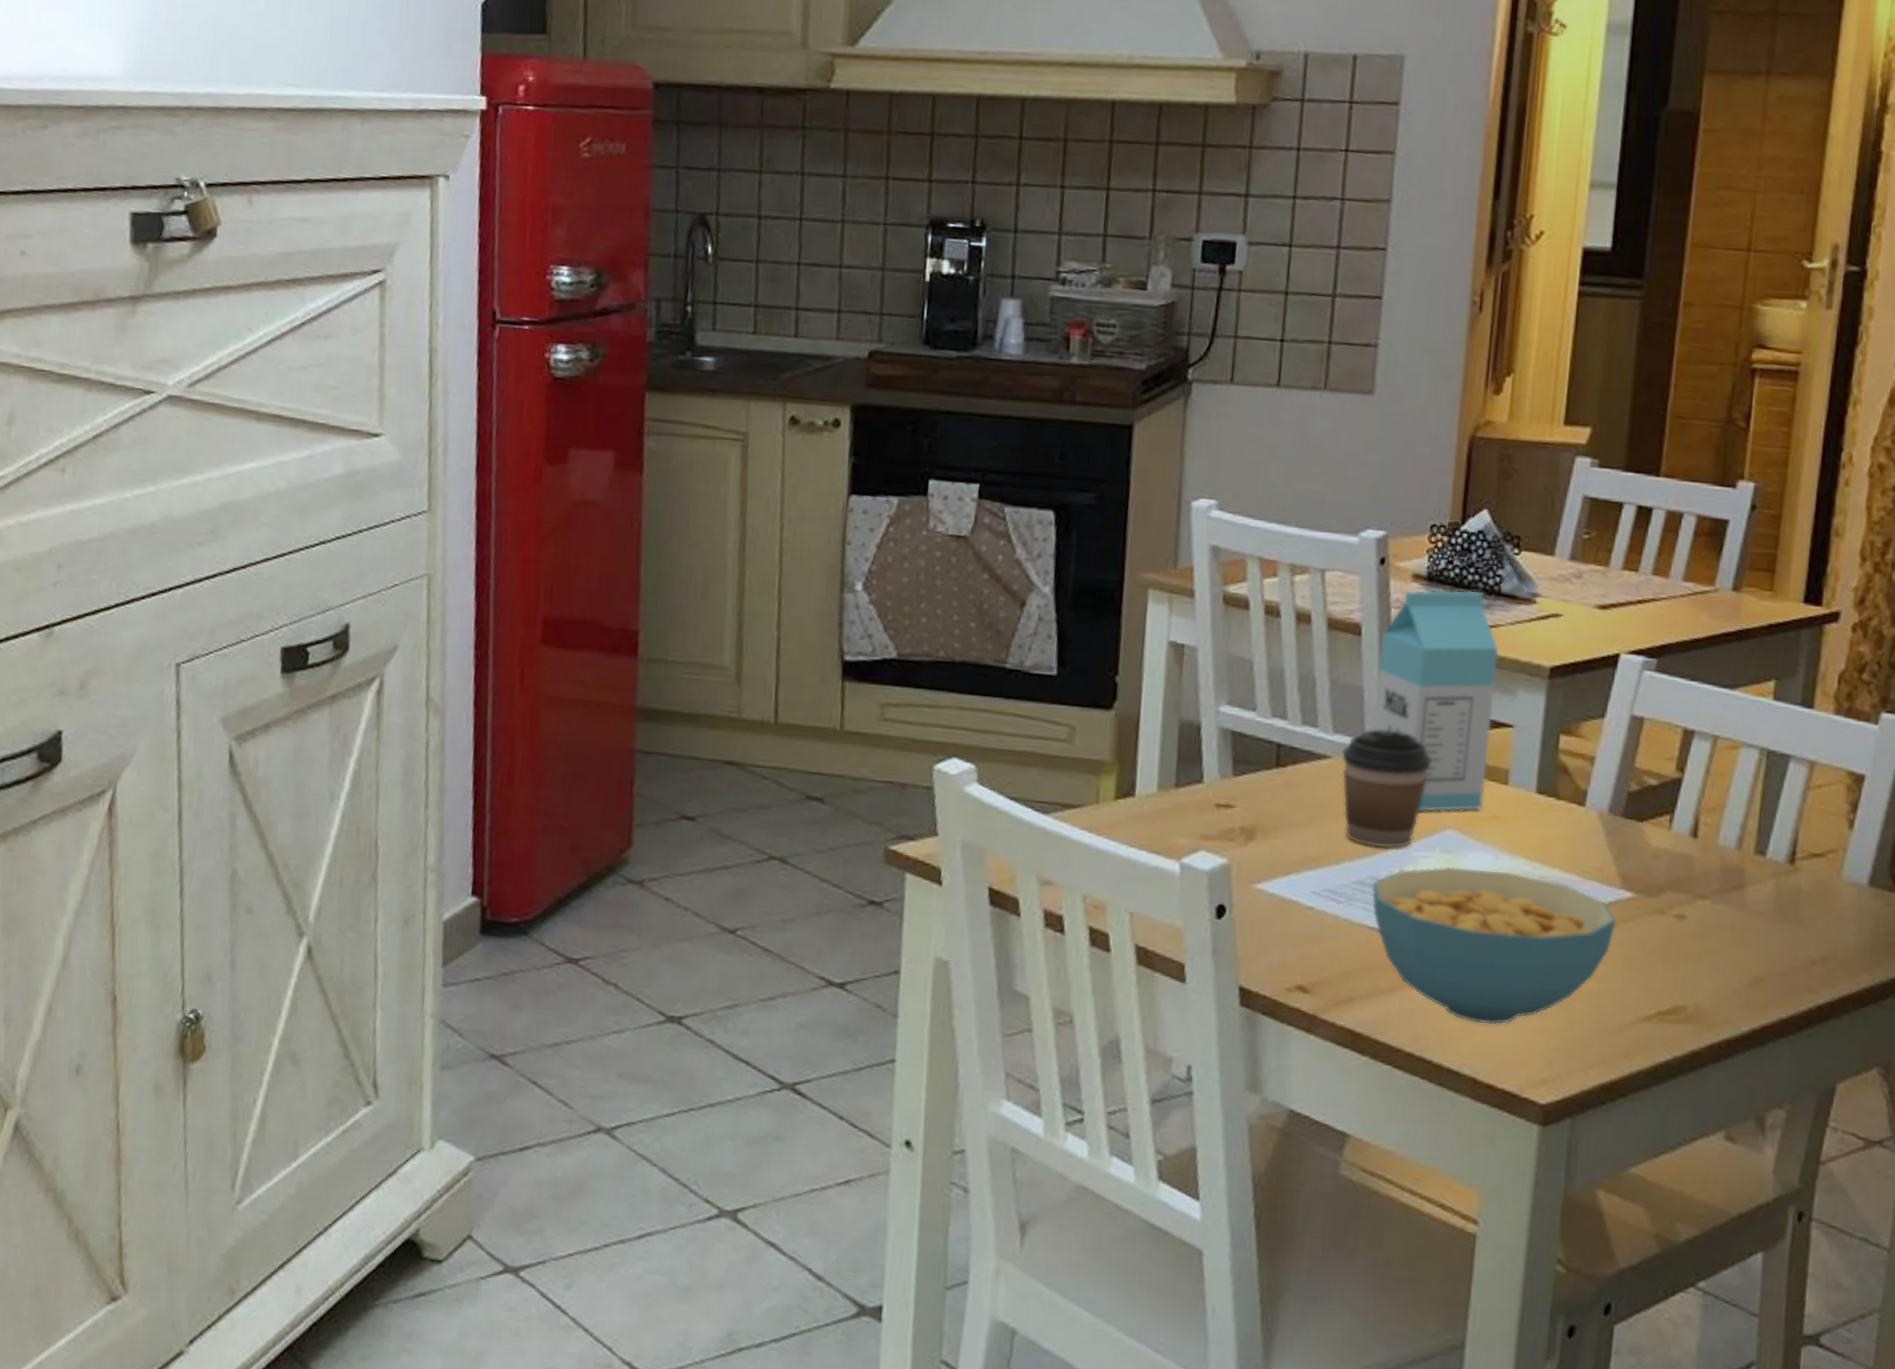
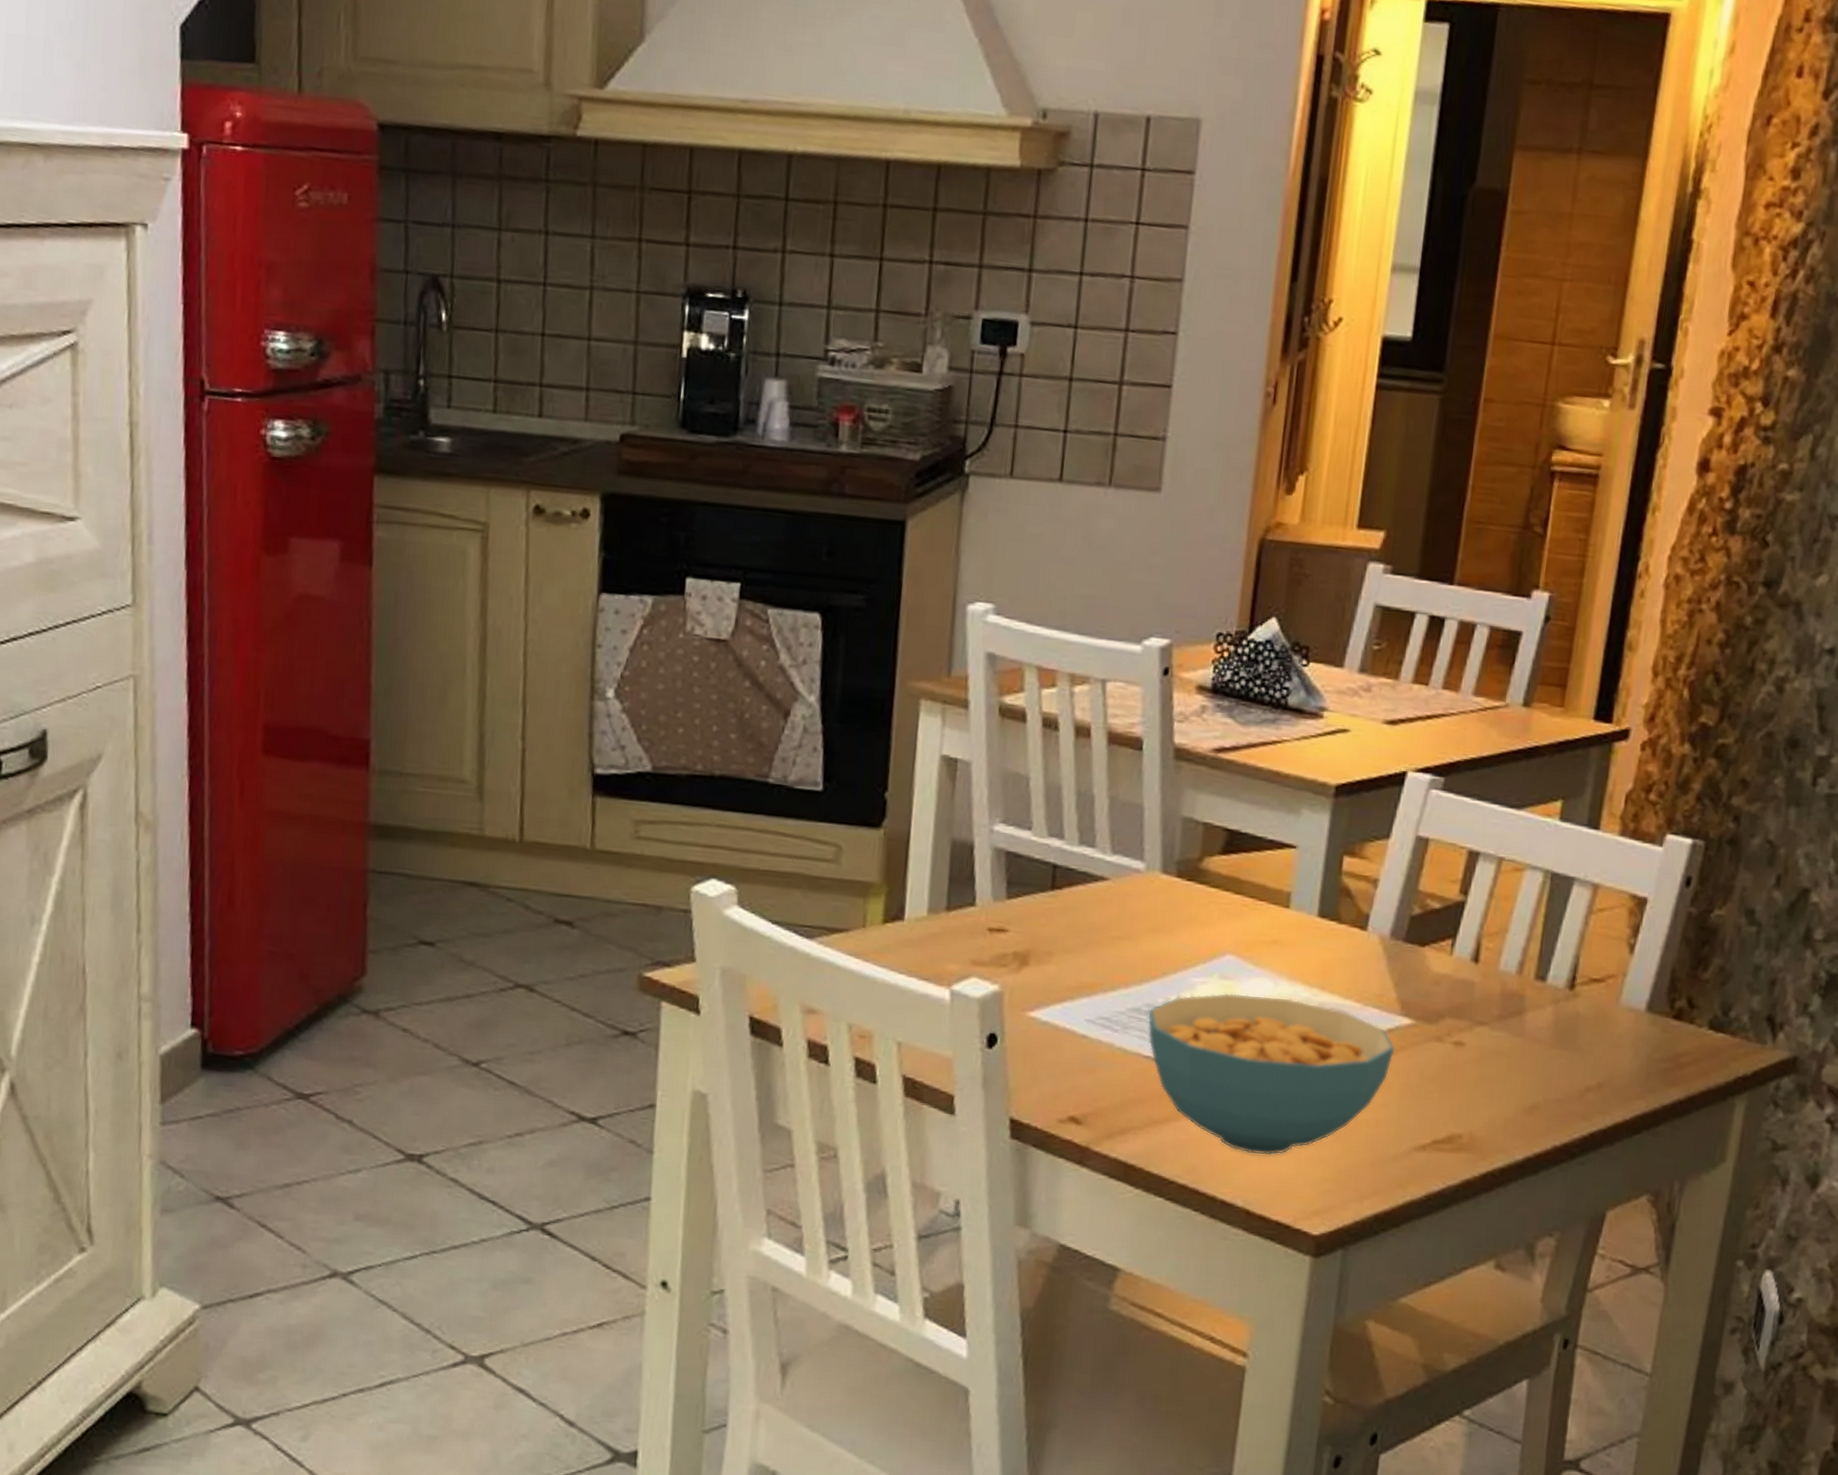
coffee cup: present [1341,729,1431,849] -> none [1119,849,1212,975]
milk carton: present [1371,590,1499,813] -> none [1151,702,1284,937]

